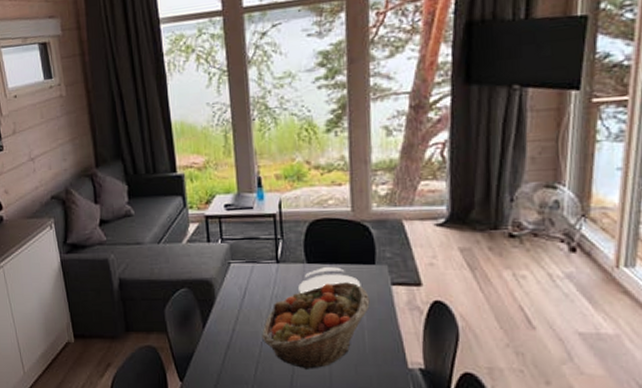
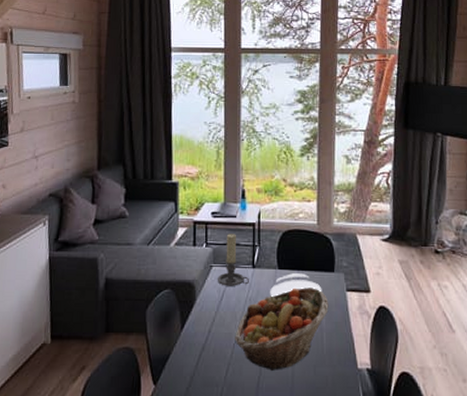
candle holder: none [237,227,274,283] -> present [217,234,249,286]

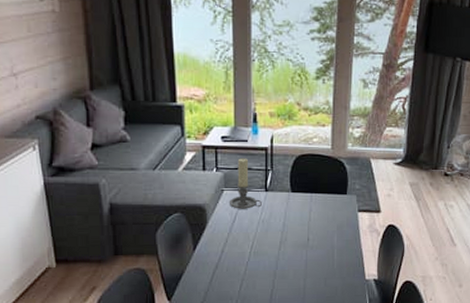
fruit basket: present [235,286,329,370] -> none [248,208,340,284]
plate: present [270,273,322,301] -> none [283,196,335,221]

